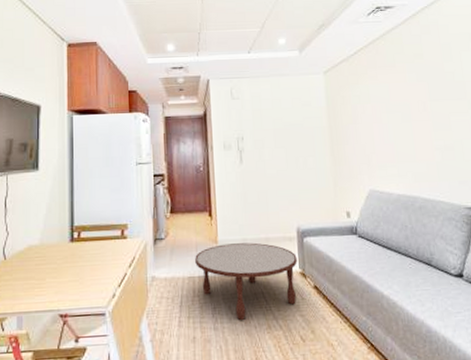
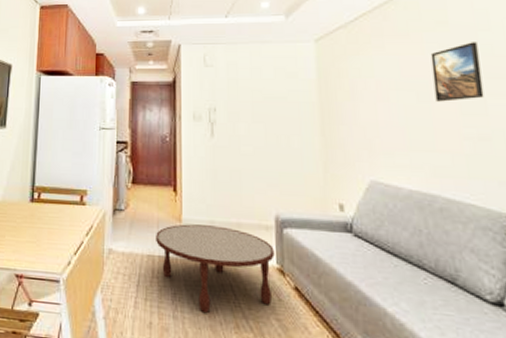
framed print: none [411,71,449,121] -> present [430,42,484,102]

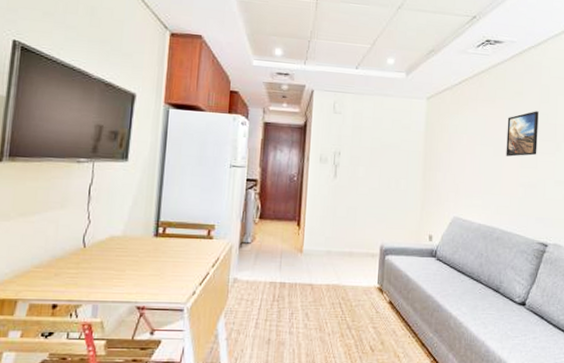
coffee table: present [156,224,274,313] -> none [278,254,377,327]

